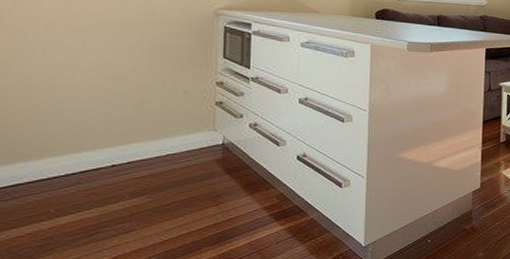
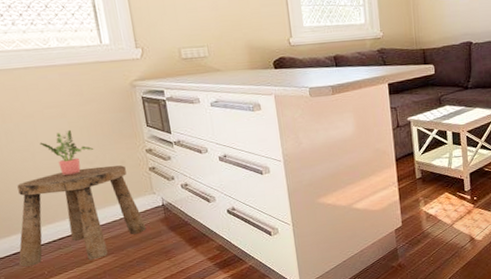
stool: none [18,94,197,202] -> present [17,165,147,267]
potted plant: none [85,49,154,101] -> present [39,129,94,176]

